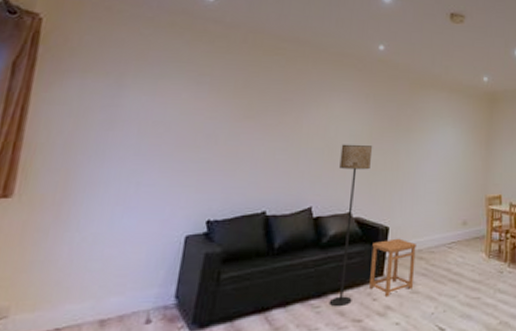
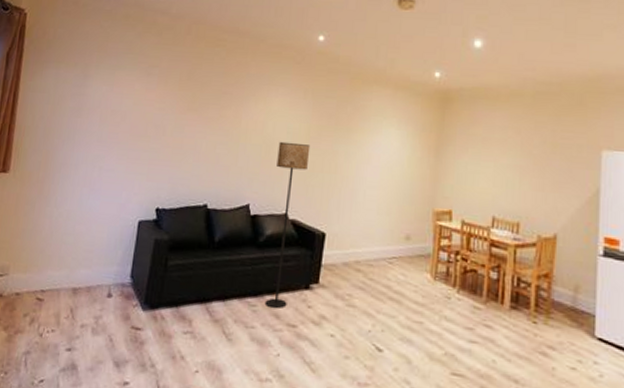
side table: present [369,238,417,296] -> none [305,245,355,305]

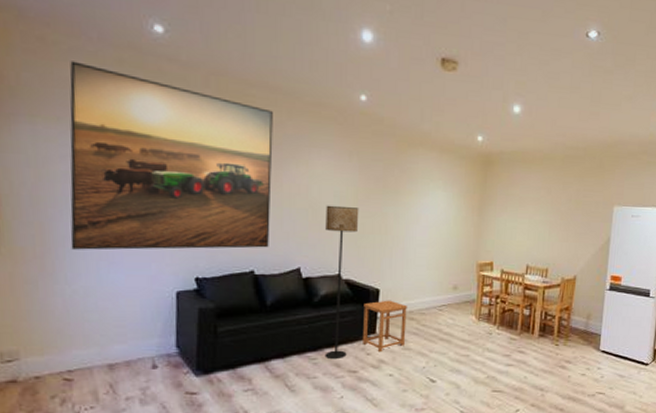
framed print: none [64,18,240,183] -> present [69,61,273,250]
side table: none [305,245,355,305] -> present [363,300,408,351]

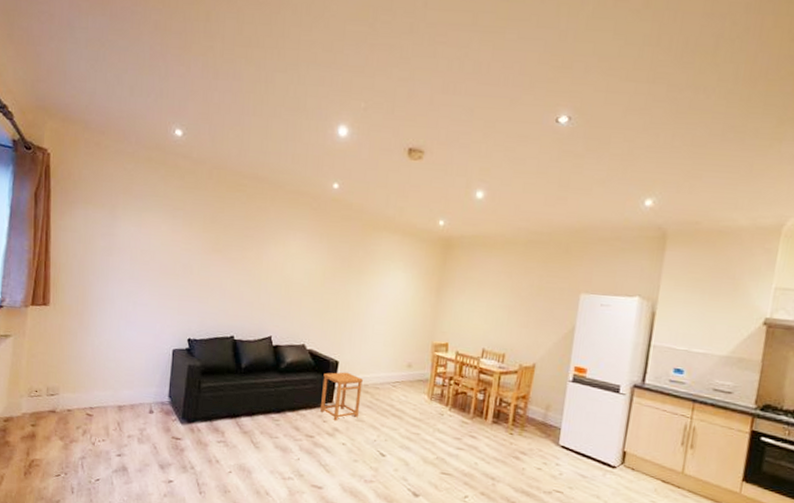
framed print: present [69,61,273,250] -> none [102,160,259,317]
floor lamp: present [325,205,359,360] -> none [286,281,326,423]

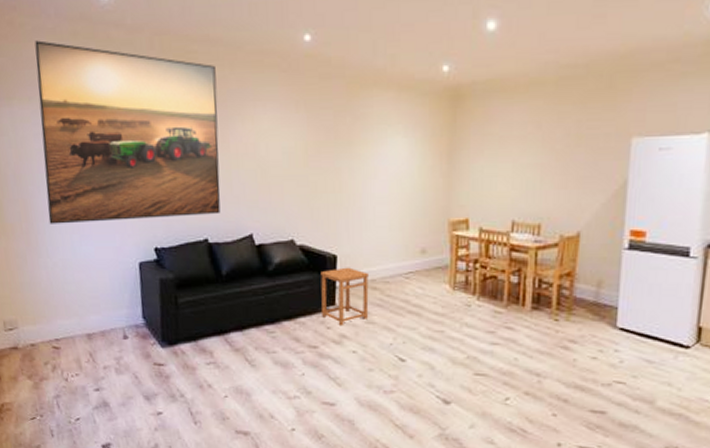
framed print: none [102,160,259,317] -> present [34,40,221,224]

